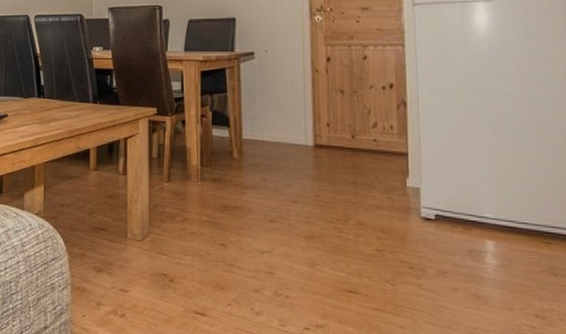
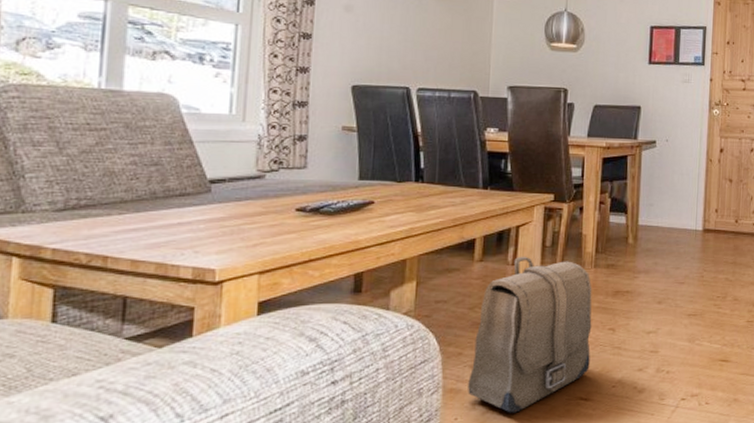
backpack: none [92,166,203,318] -> present [468,256,592,413]

